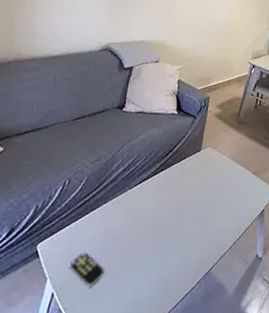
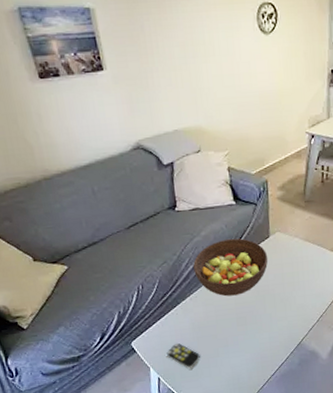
fruit bowl: none [123,146,196,207] -> present [193,238,268,297]

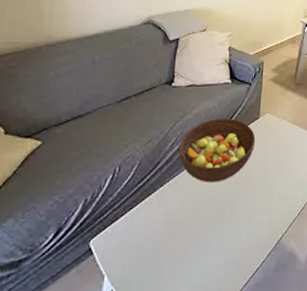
remote control: present [167,343,200,370] -> none [128,242,167,278]

